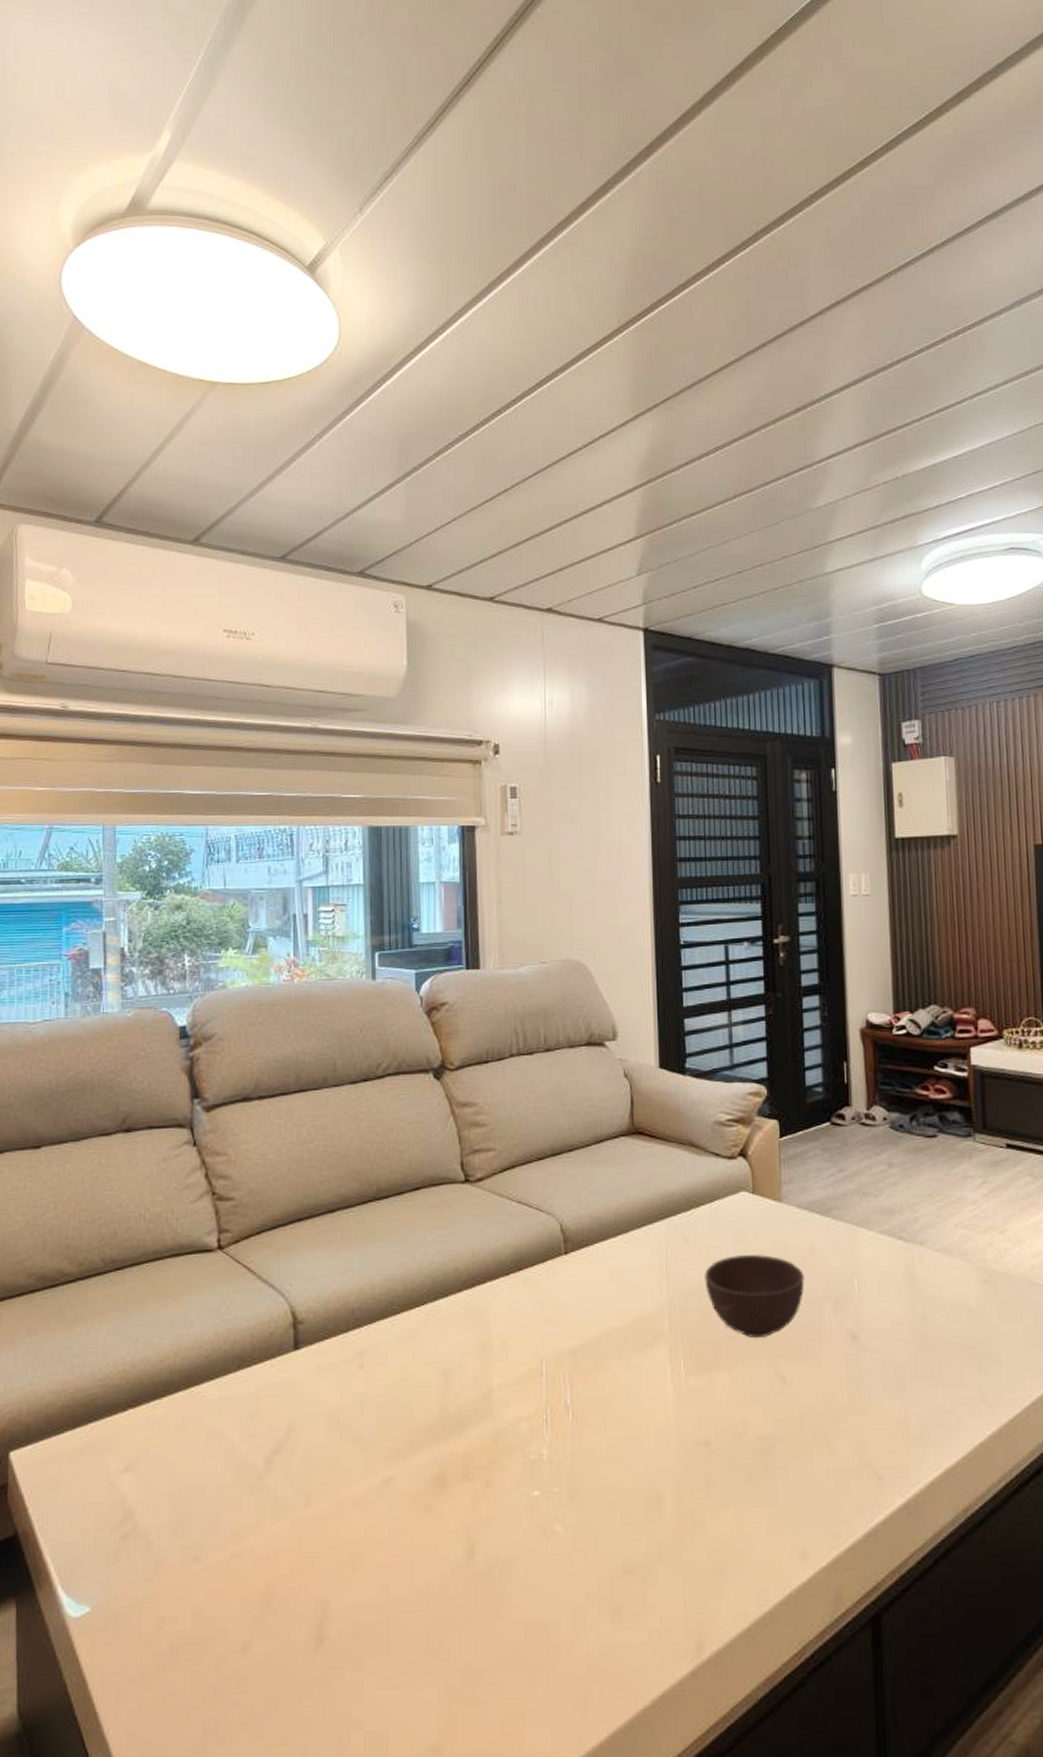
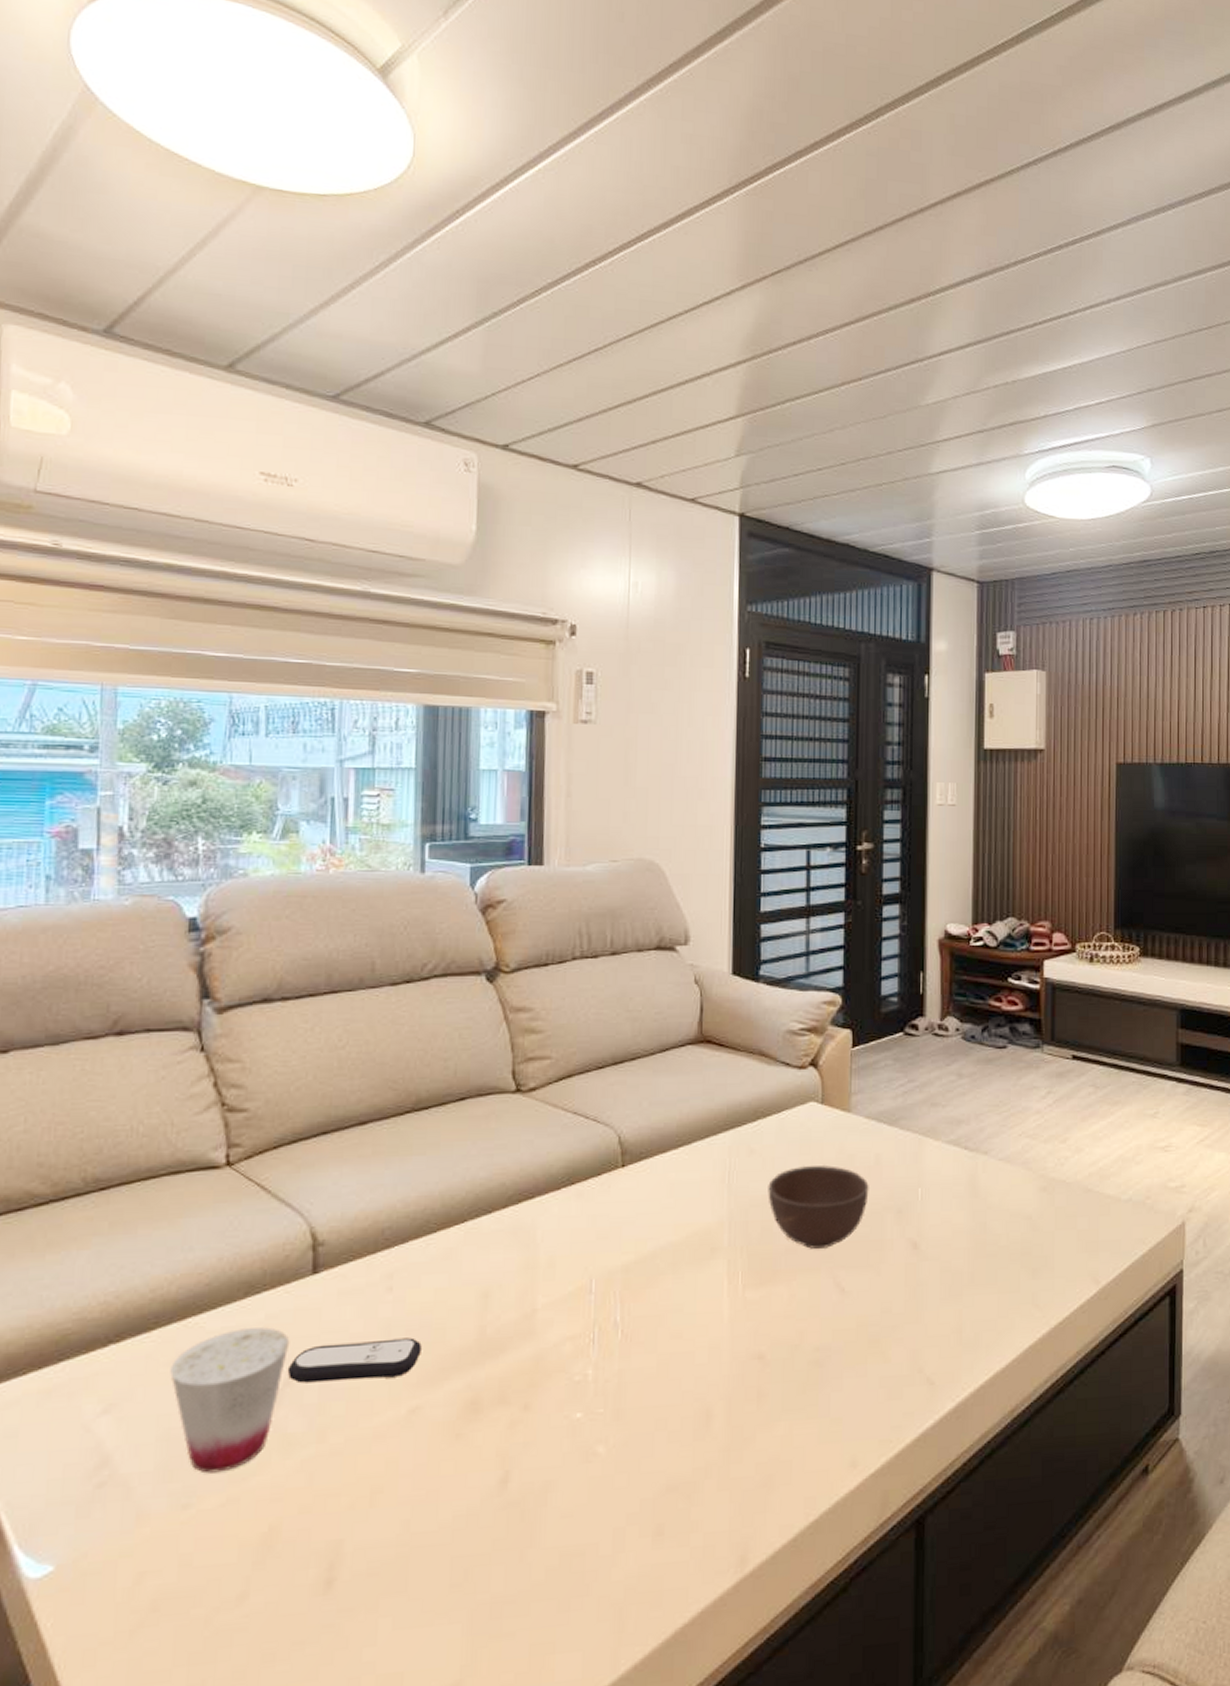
cup: none [179,1398,278,1531] -> present [170,1327,290,1473]
remote control: none [276,1412,391,1451] -> present [287,1337,422,1384]

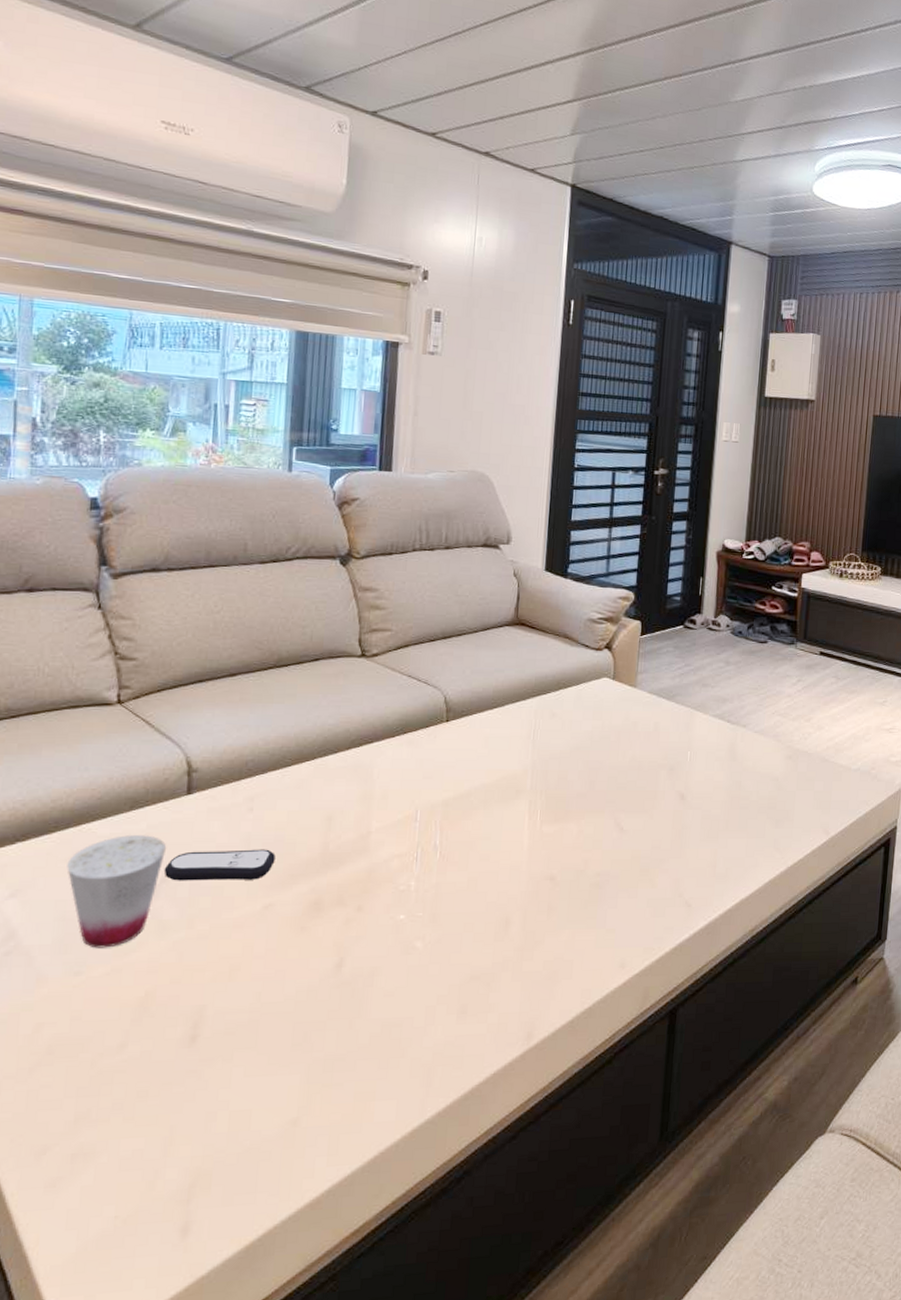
bowl: present [768,1164,869,1249] -> none [565,728,648,795]

